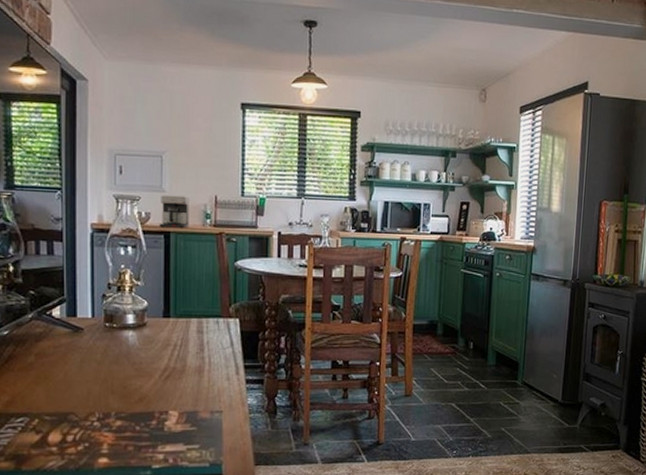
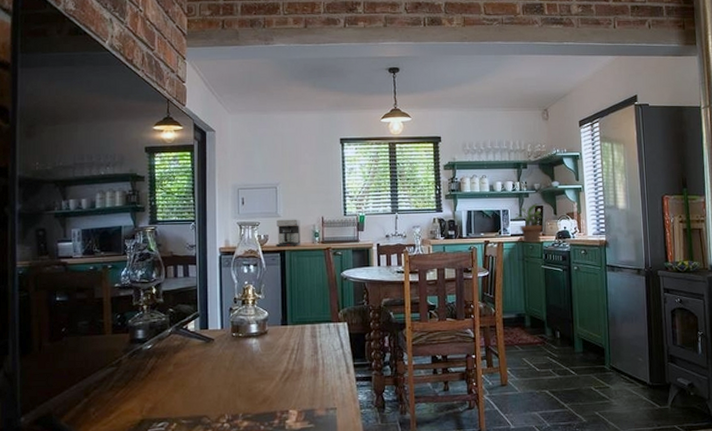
potted plant: none [437,199,469,243] -> present [515,203,543,243]

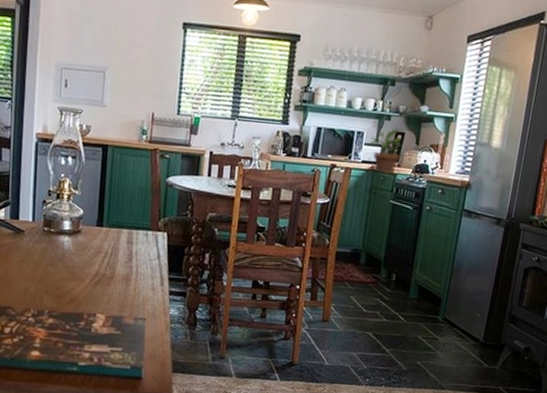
coffee maker: present [276,219,301,248] -> none [98,109,128,144]

